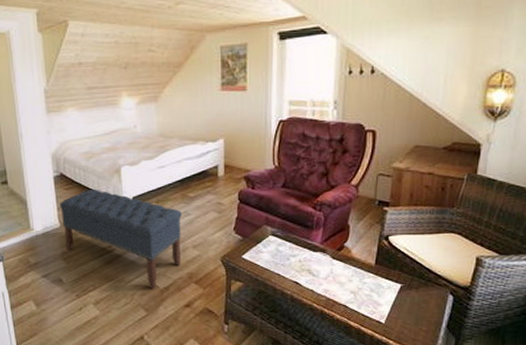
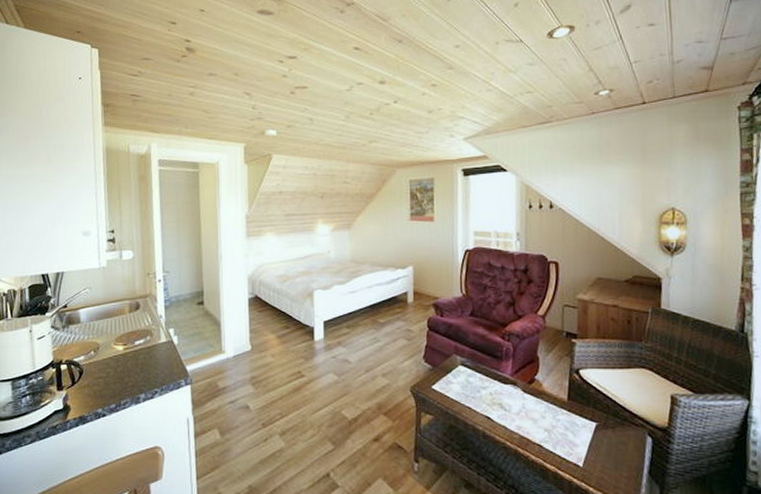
bench: present [60,188,182,289] -> none [252,312,372,420]

